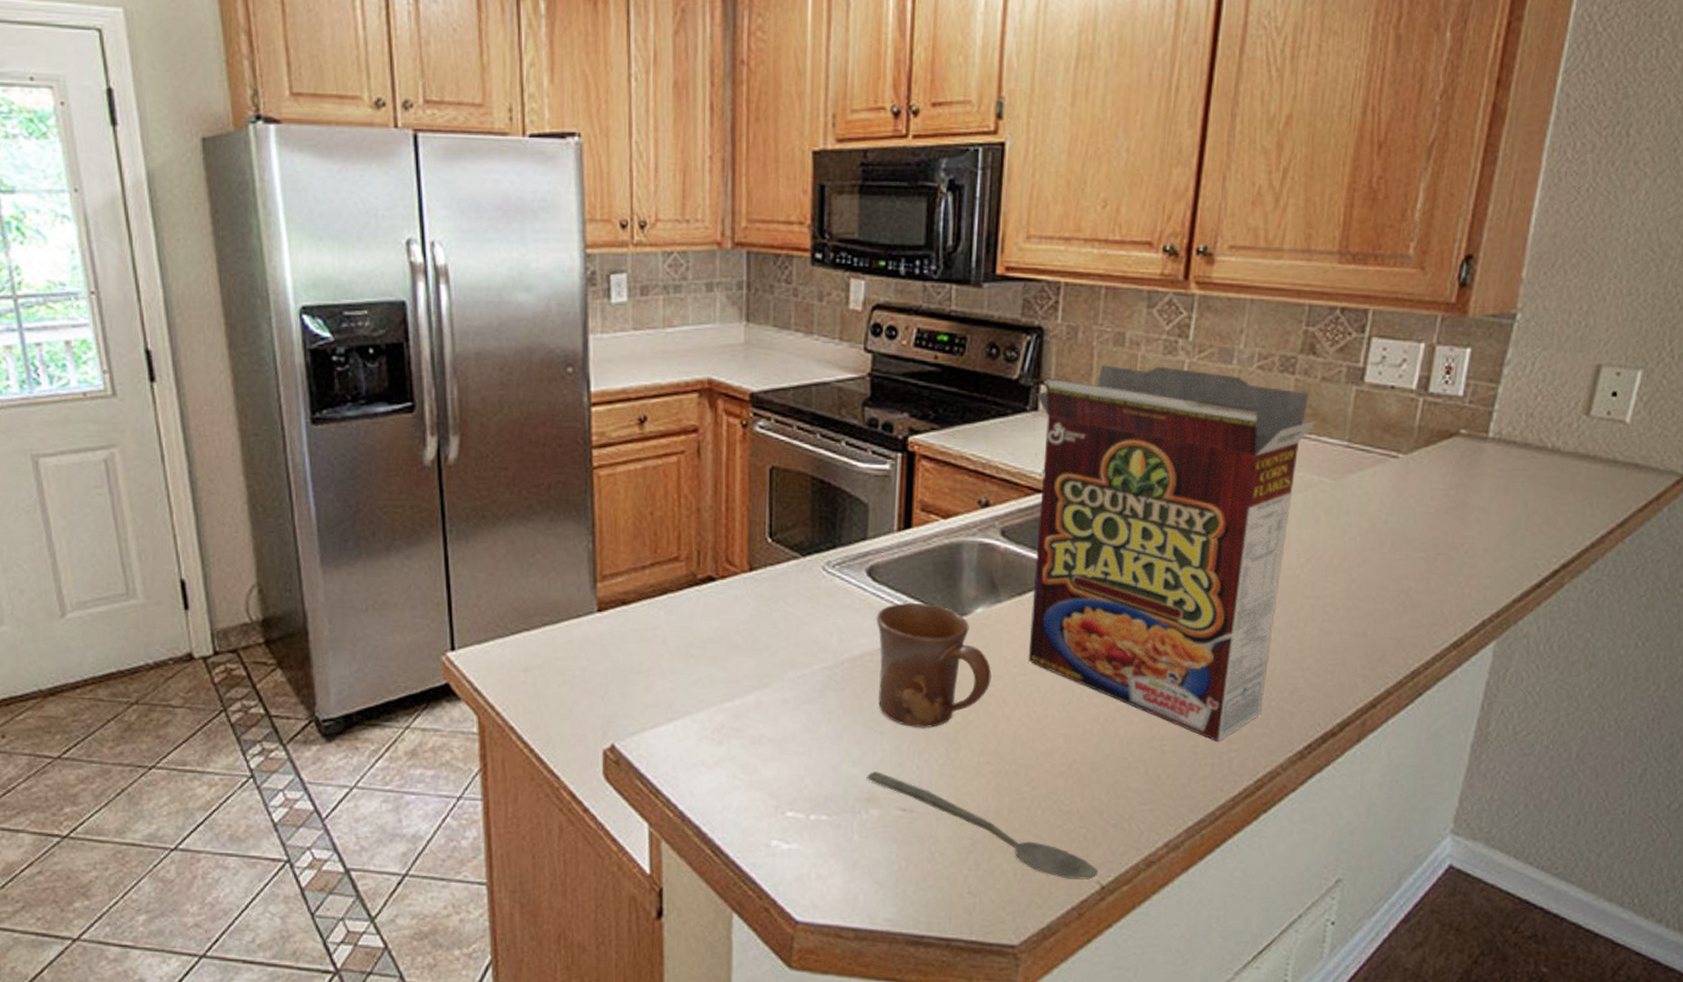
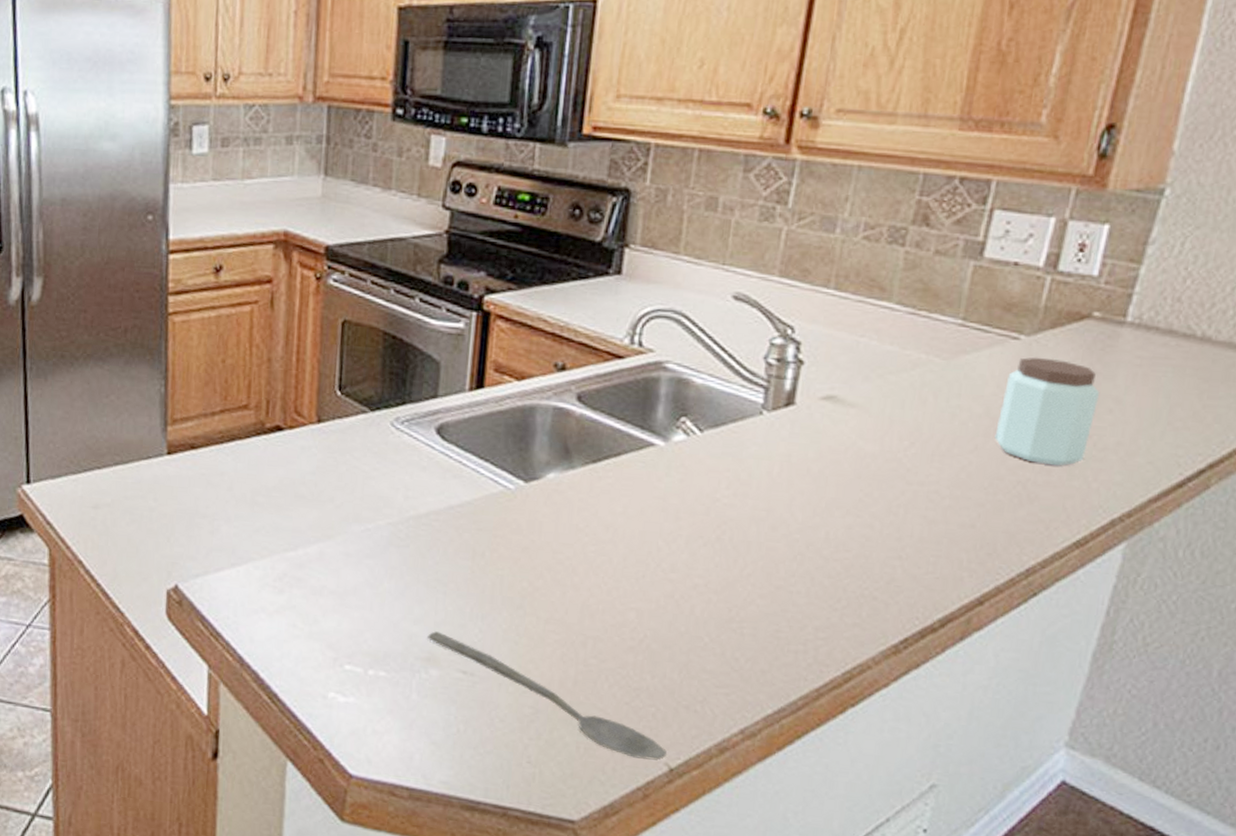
mug: present [876,602,992,729] -> none [442,462,562,592]
cereal box: present [1028,365,1318,741] -> none [600,230,929,628]
peanut butter: none [1380,473,1469,574] -> present [995,357,1100,466]

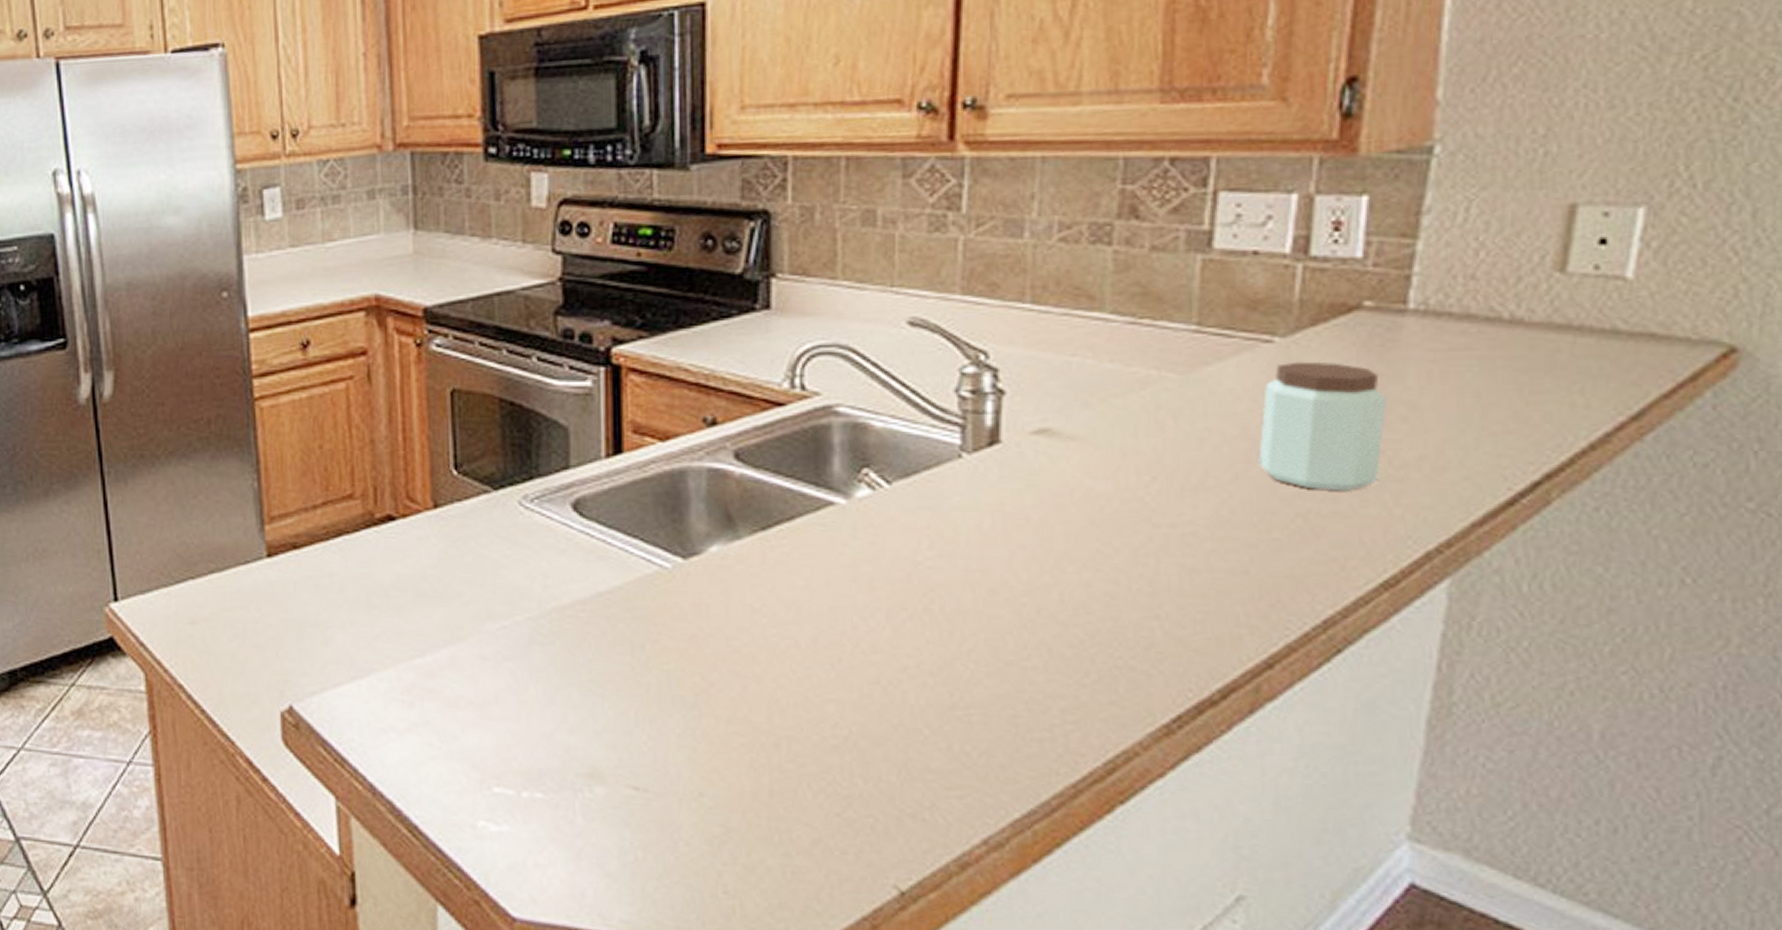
spoon: present [427,631,668,761] -> none [587,741,895,883]

